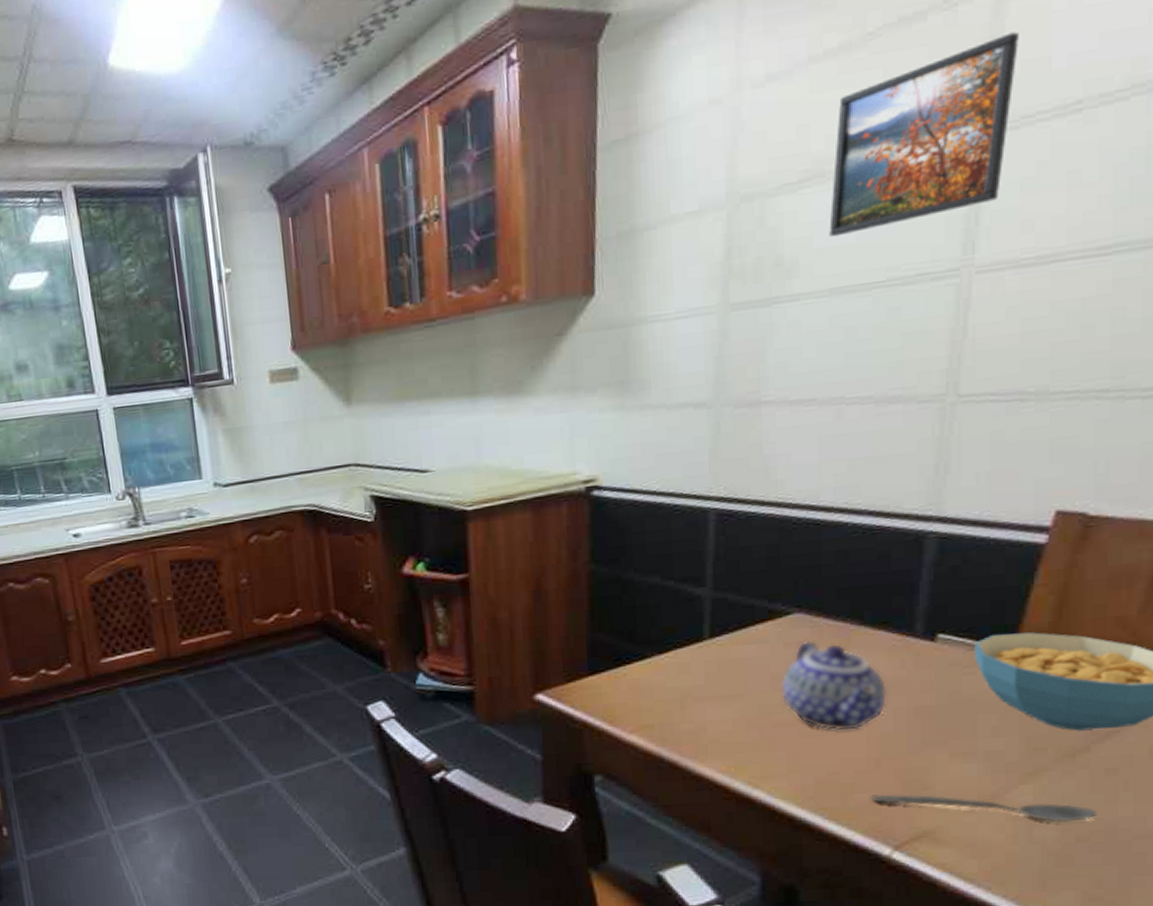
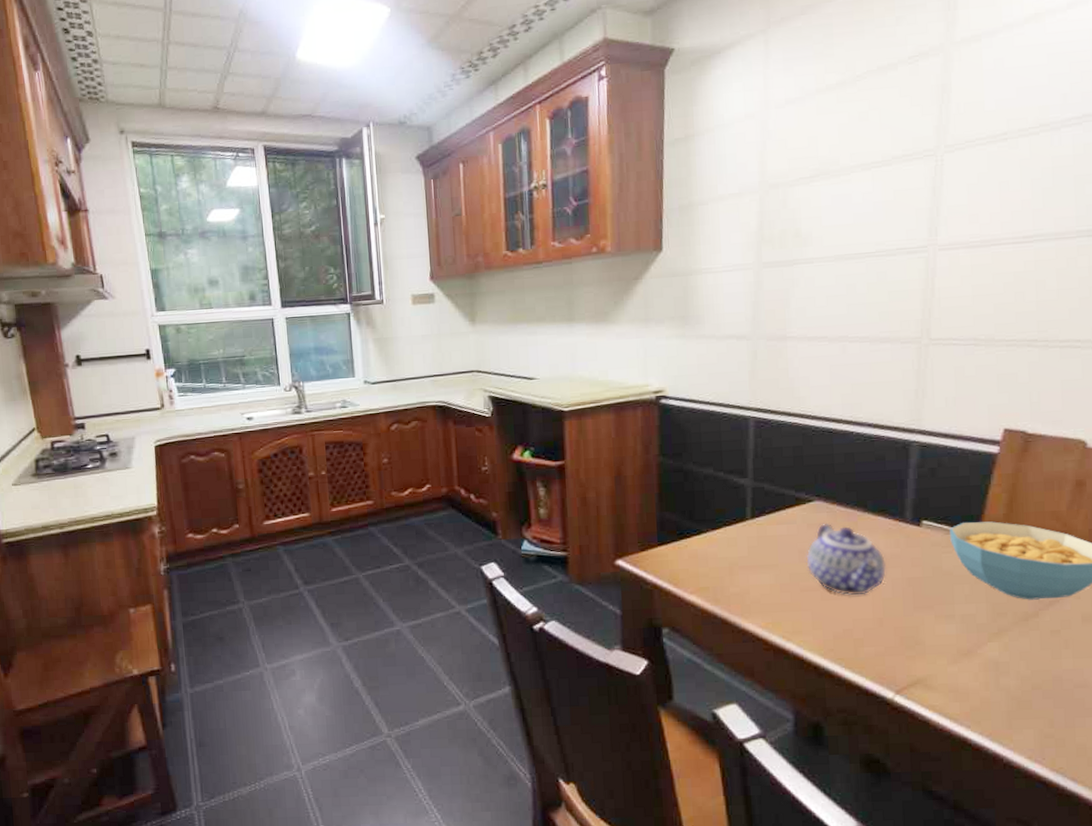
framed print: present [829,31,1019,238] -> none [833,82,961,219]
spoon: present [871,794,1097,822] -> none [877,648,1046,673]

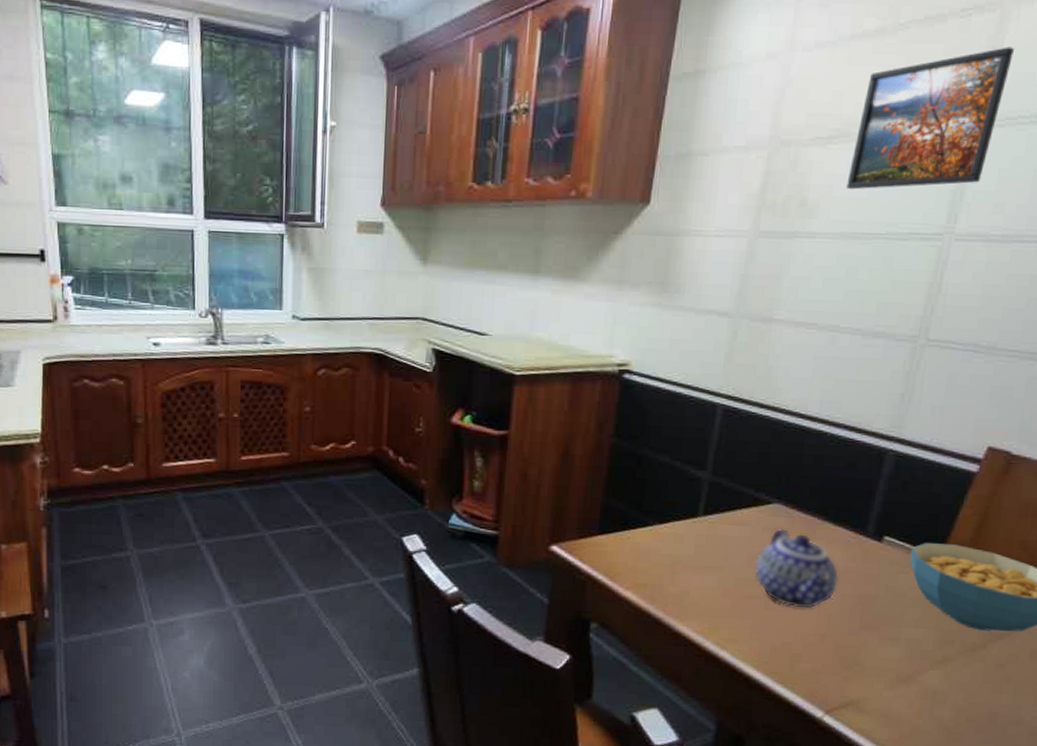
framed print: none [833,82,961,219] -> present [846,46,1014,190]

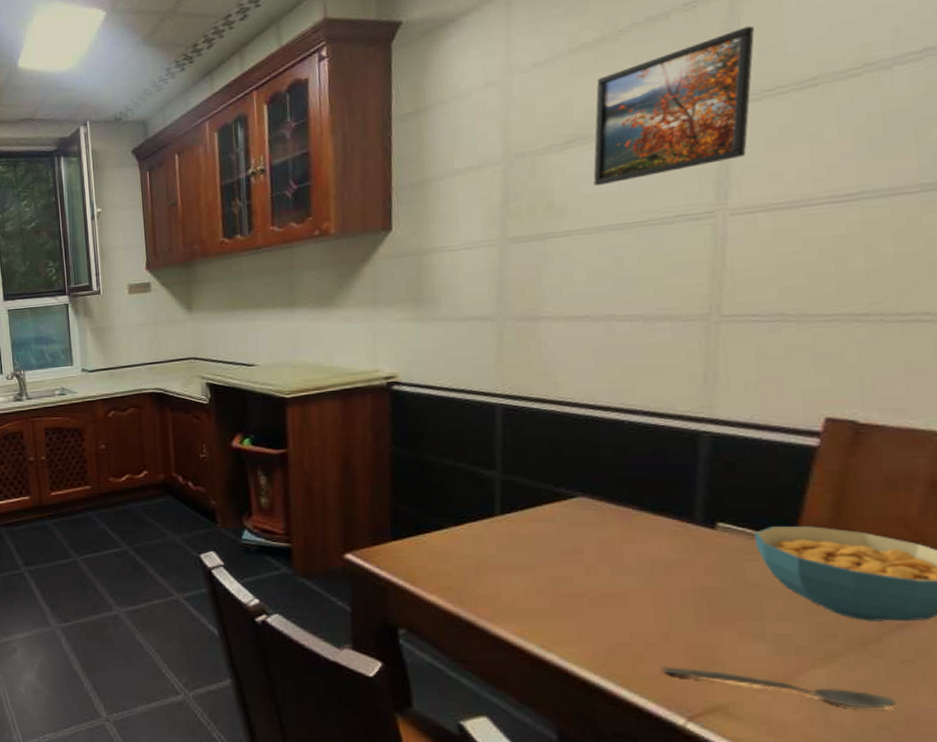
teapot: present [754,528,838,609] -> none [568,521,671,605]
spoon: none [813,665,985,705] -> present [662,666,896,709]

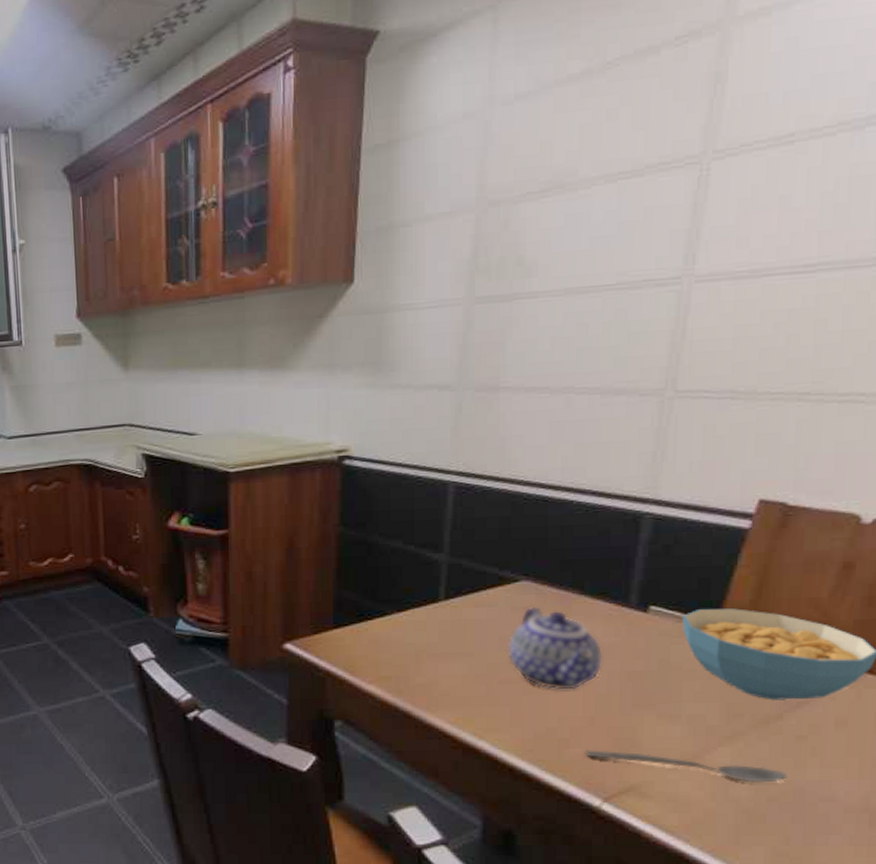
teapot: none [568,521,671,605] -> present [507,606,602,690]
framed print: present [593,25,755,187] -> none [566,69,740,243]

